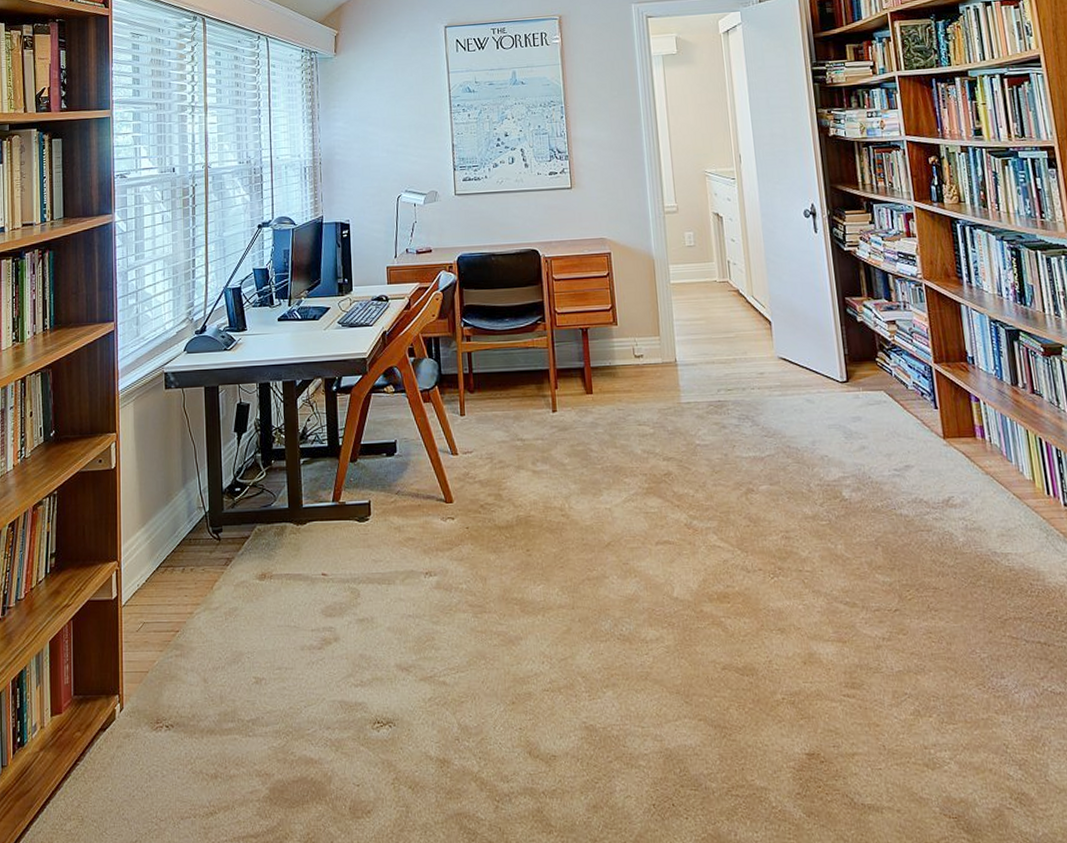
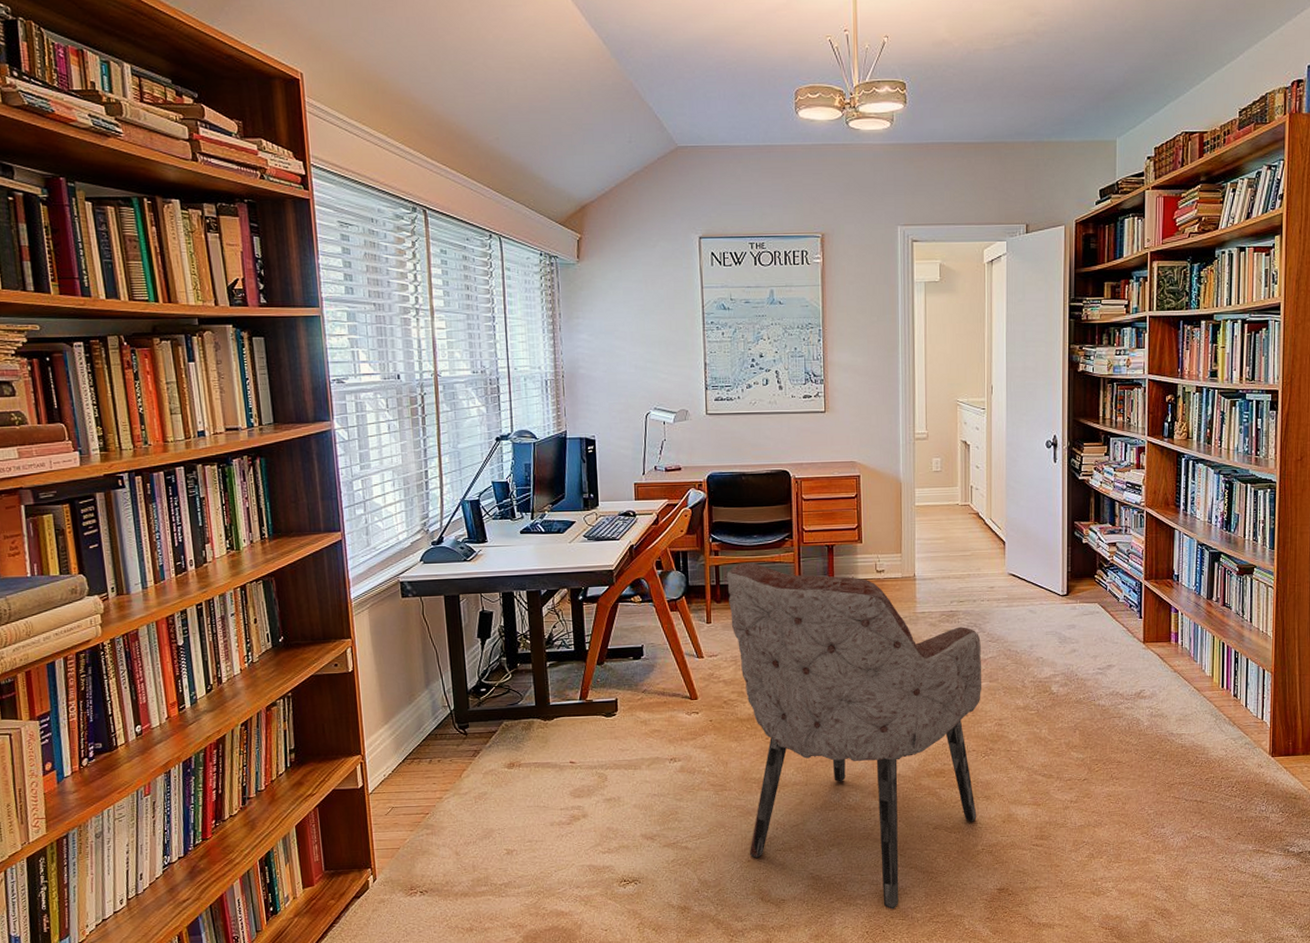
armchair: none [479,348,772,775] -> present [726,562,982,910]

